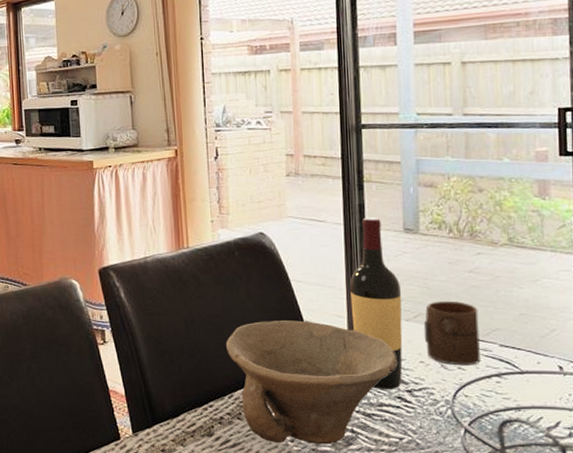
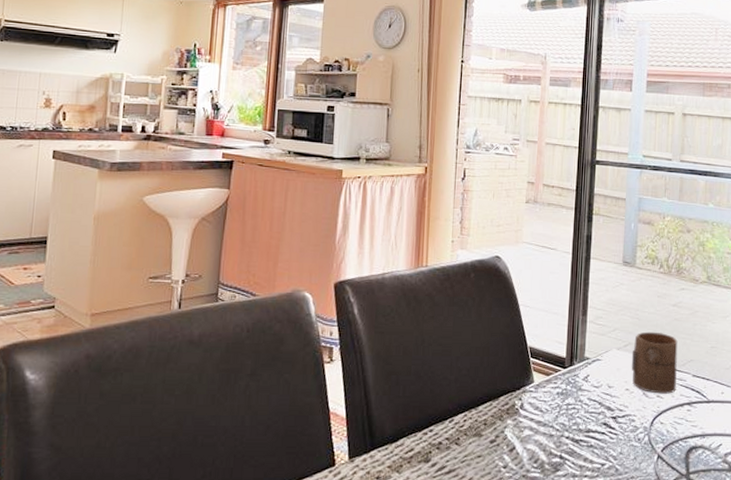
bowl: present [226,320,397,445] -> none [452,344,606,471]
wine bottle: present [350,217,403,390] -> none [570,249,616,416]

